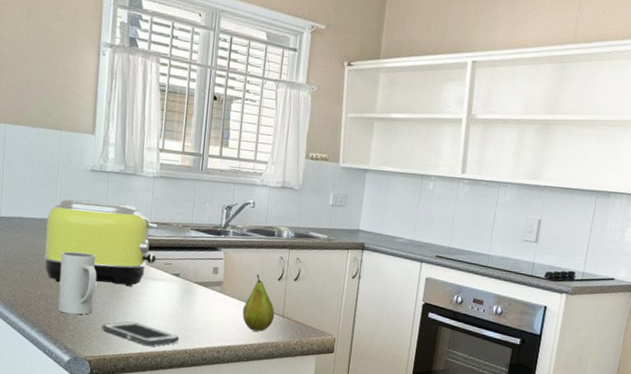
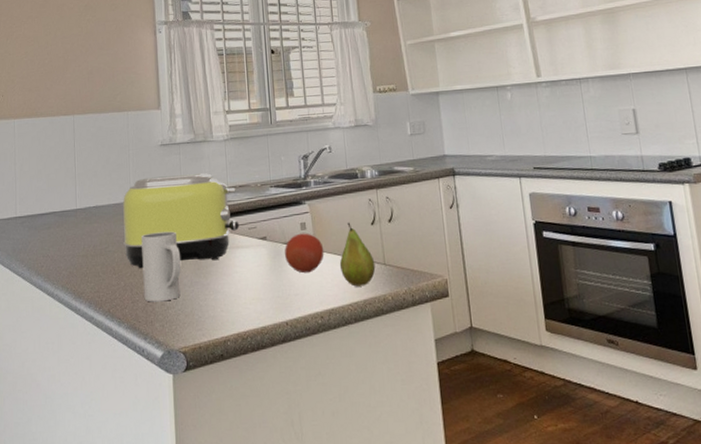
cell phone: present [102,320,180,346] -> none [192,298,278,324]
fruit: none [193,276,231,313] -> present [284,233,324,274]

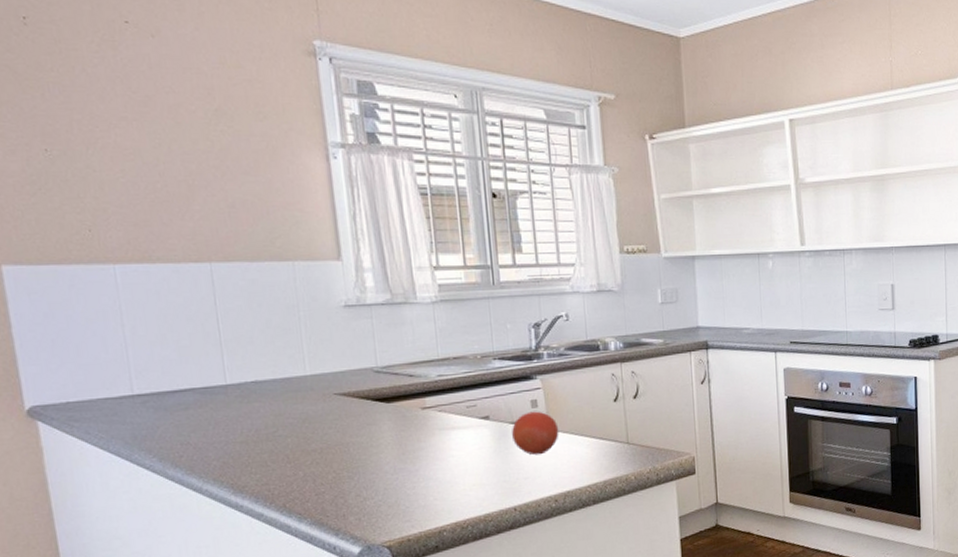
toaster: present [123,173,240,269] -> none [294,342,455,456]
mug: present [141,231,181,302] -> none [323,411,381,494]
fruit: present [339,222,376,287] -> none [576,399,618,468]

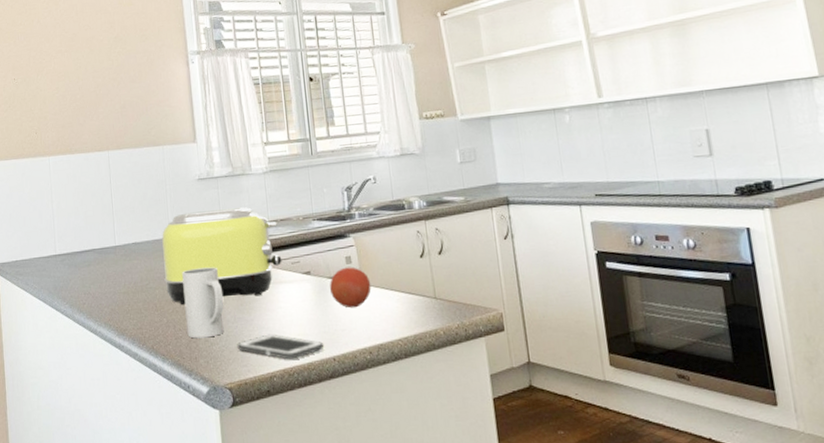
toaster: none [294,342,455,456] -> present [162,207,282,306]
mug: none [323,411,381,494] -> present [182,267,224,339]
cell phone: none [397,485,504,512] -> present [237,334,325,360]

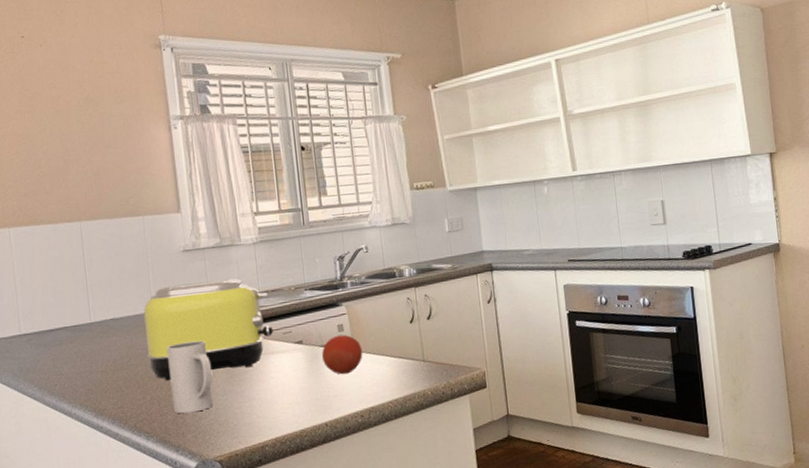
cell phone: present [237,334,325,360] -> none [227,404,317,428]

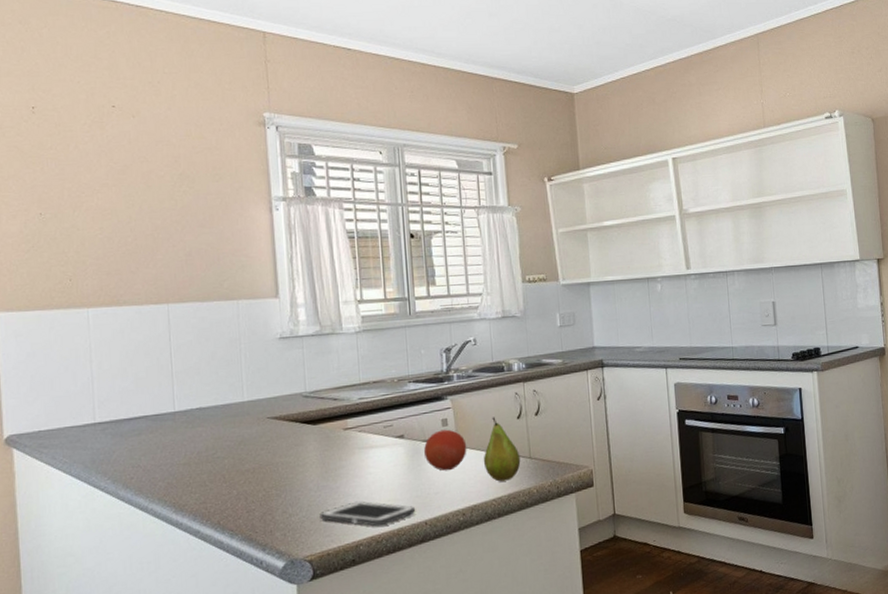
toaster: present [143,278,274,381] -> none [234,369,374,476]
mug: present [167,340,213,414] -> none [257,433,306,511]
cell phone: none [227,404,317,428] -> present [319,500,416,526]
fruit: none [378,321,415,385] -> present [483,417,521,482]

